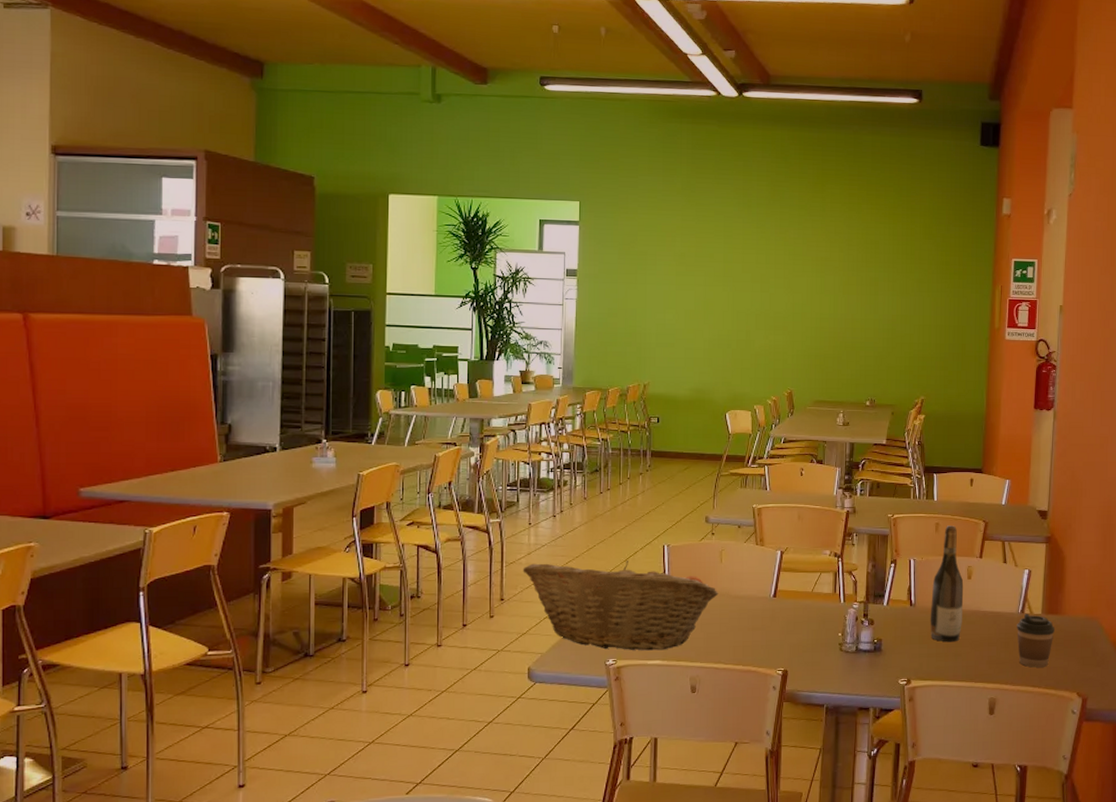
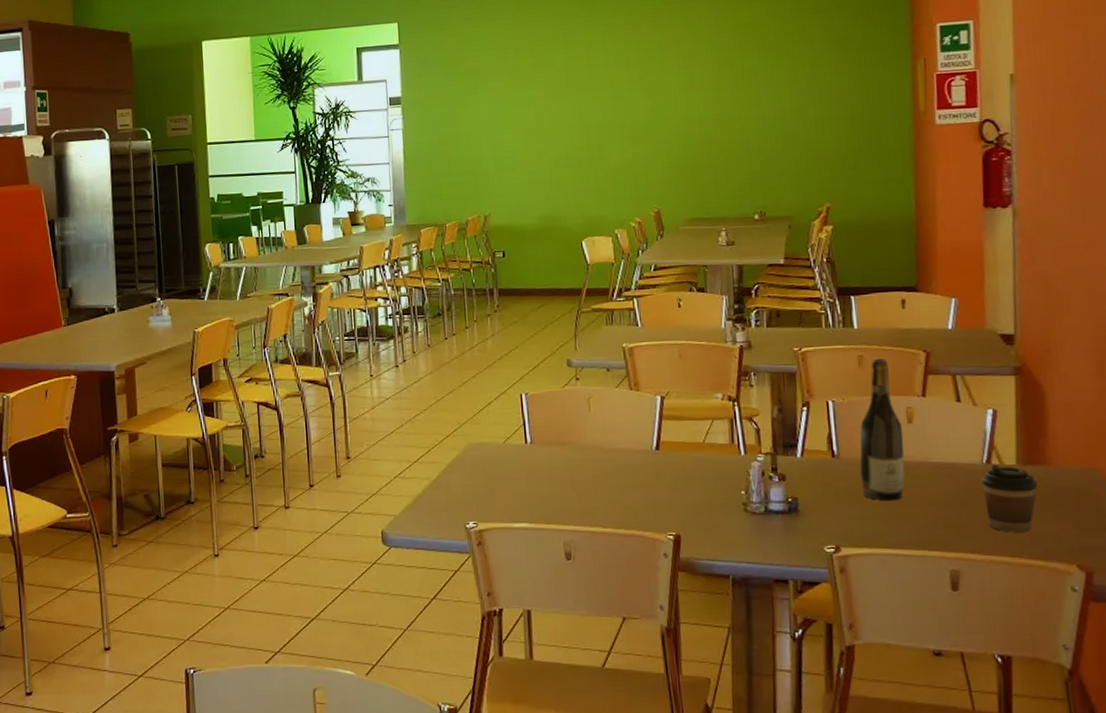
fruit basket: present [523,560,718,651] -> none [367,412,589,512]

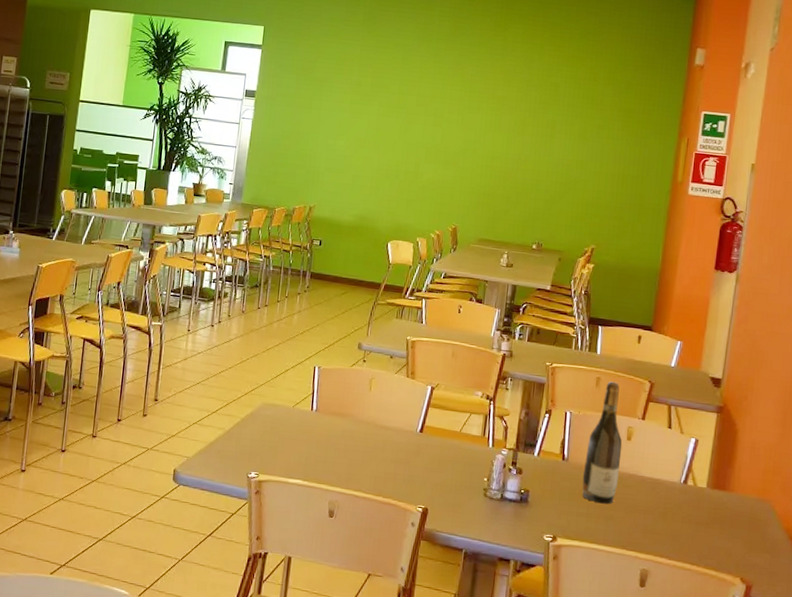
coffee cup: present [982,464,1037,532] -> none [677,484,720,545]

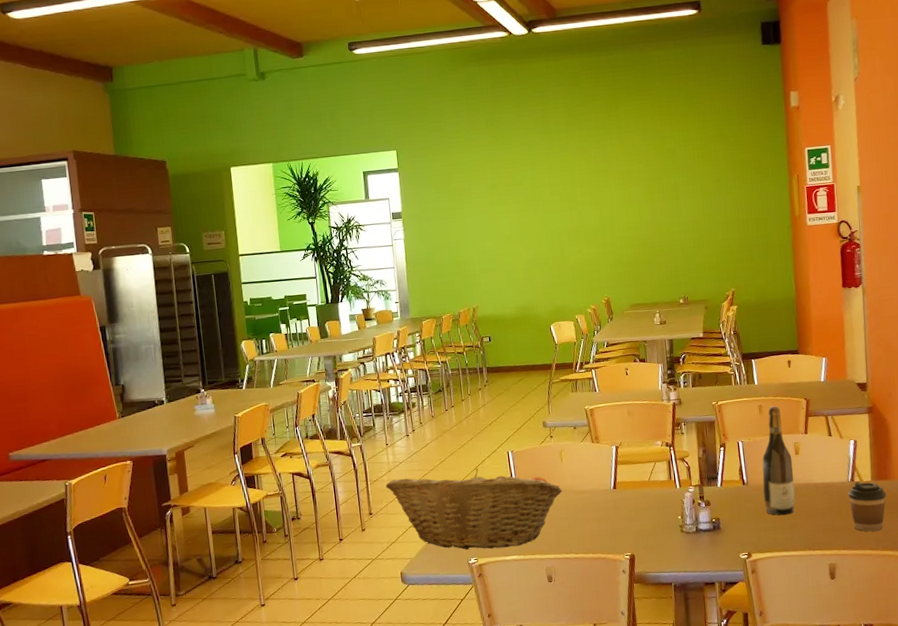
fruit basket: none [178,369,365,471] -> present [385,468,563,550]
coffee cup: none [677,484,720,545] -> present [848,481,886,532]

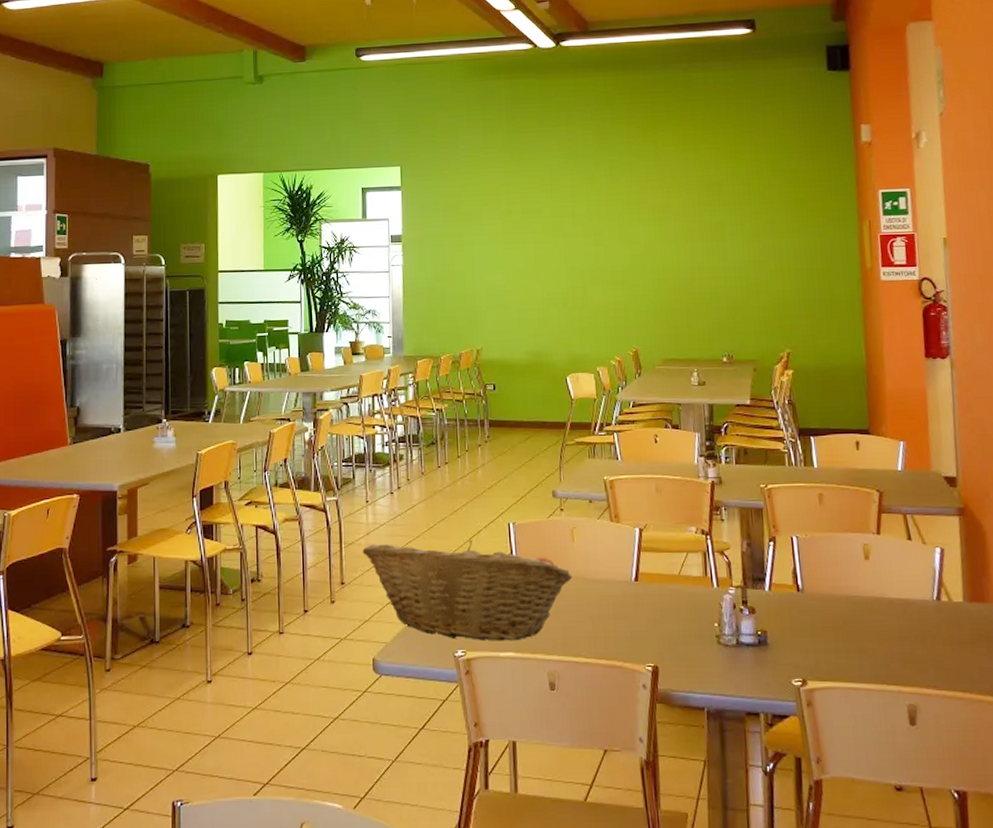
wine bottle: present [762,406,795,516] -> none [822,496,864,635]
coffee cup: present [848,481,886,532] -> none [933,600,983,668]

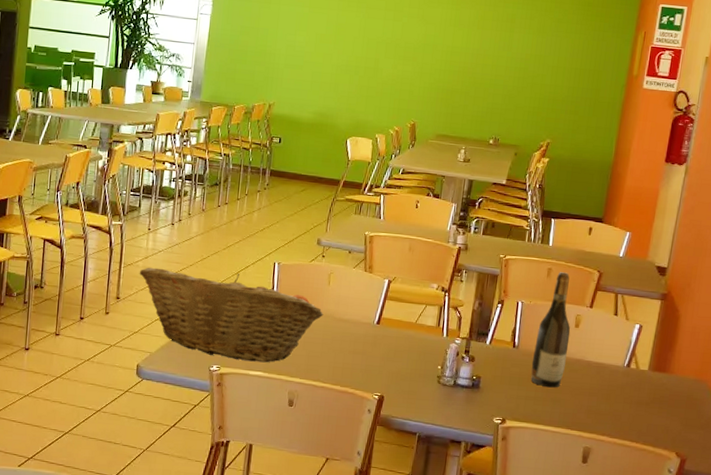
wine bottle: none [822,496,864,635] -> present [531,272,571,388]

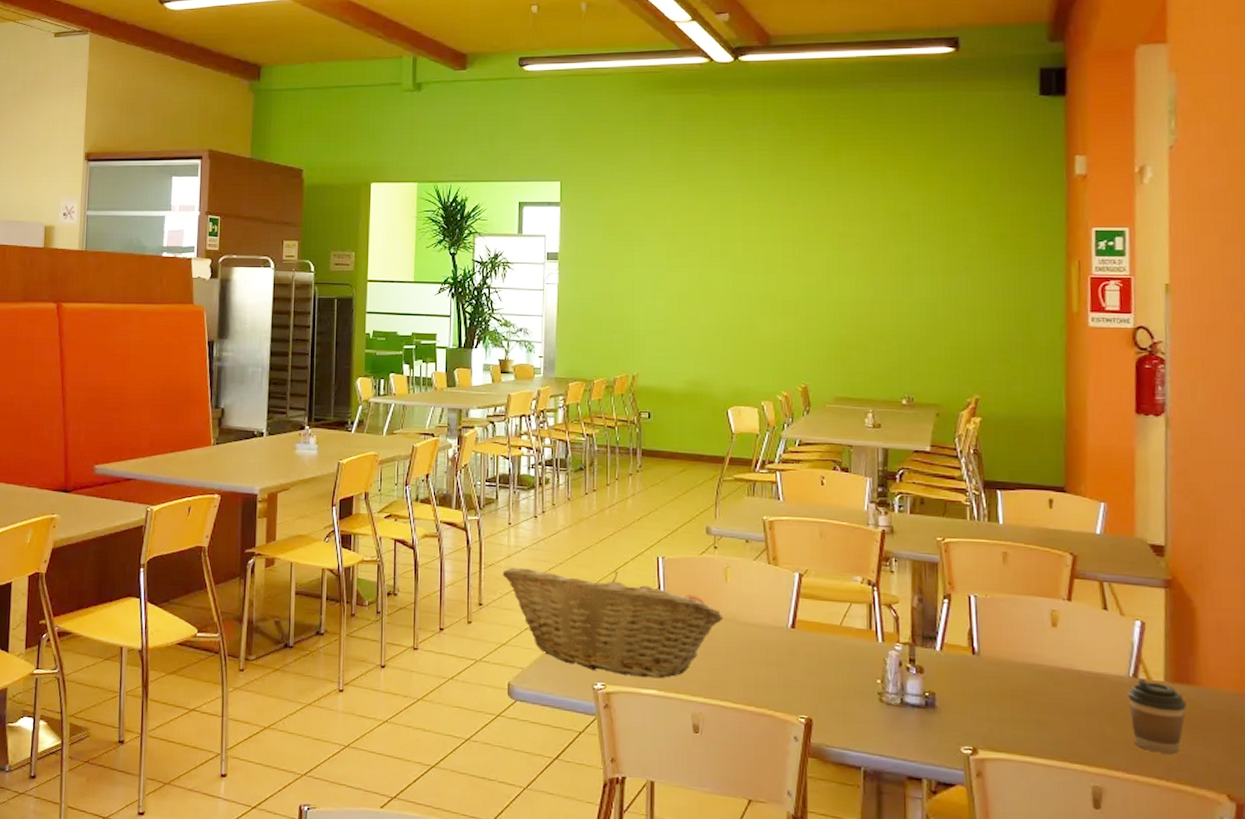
wine bottle: present [531,272,571,388] -> none [1000,556,1048,706]
coffee cup: none [619,367,660,423] -> present [1128,678,1186,754]

